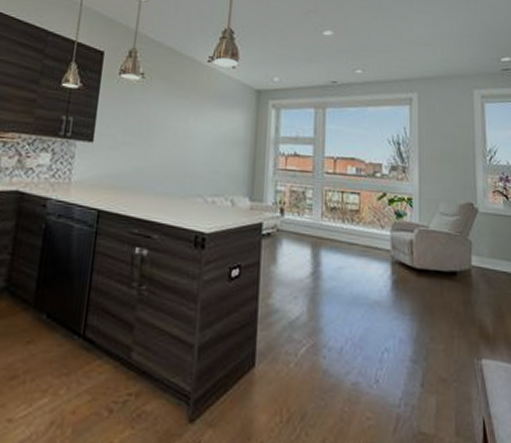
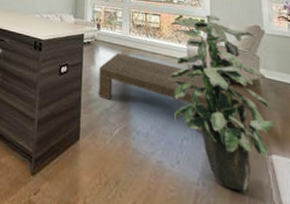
coffee table: none [280,245,414,343] -> present [98,52,208,134]
indoor plant: none [368,191,488,409] -> present [169,15,277,193]

